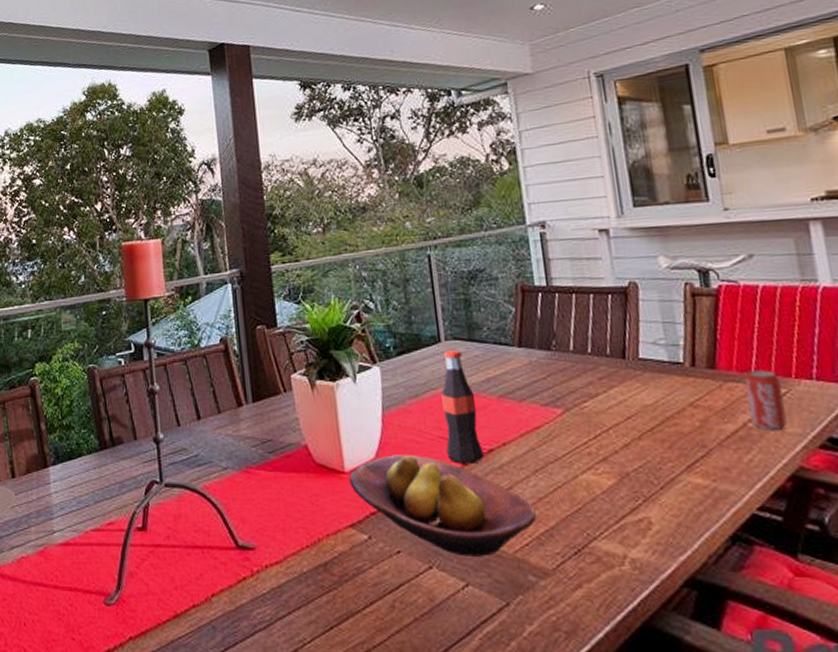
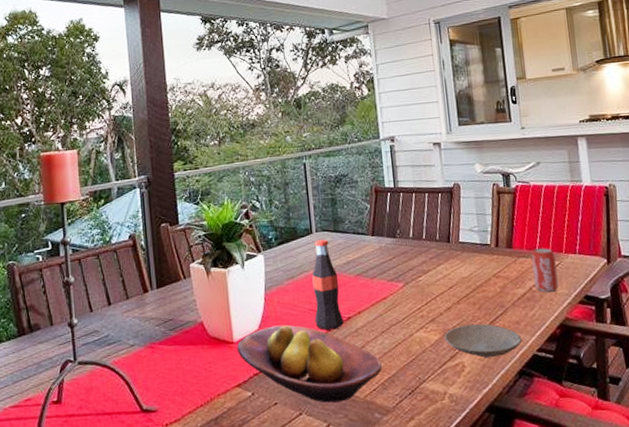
plate: none [621,467,735,513] -> present [444,323,522,358]

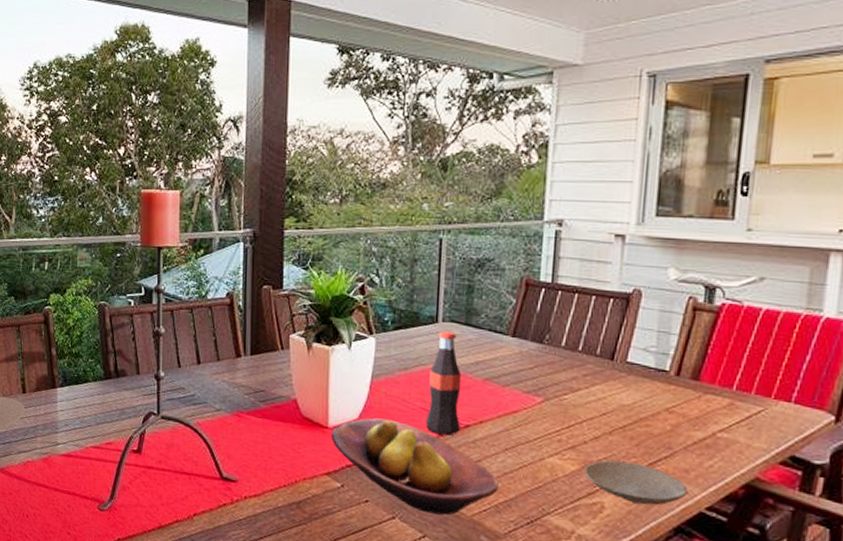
beverage can: present [531,248,558,292] -> none [720,386,759,443]

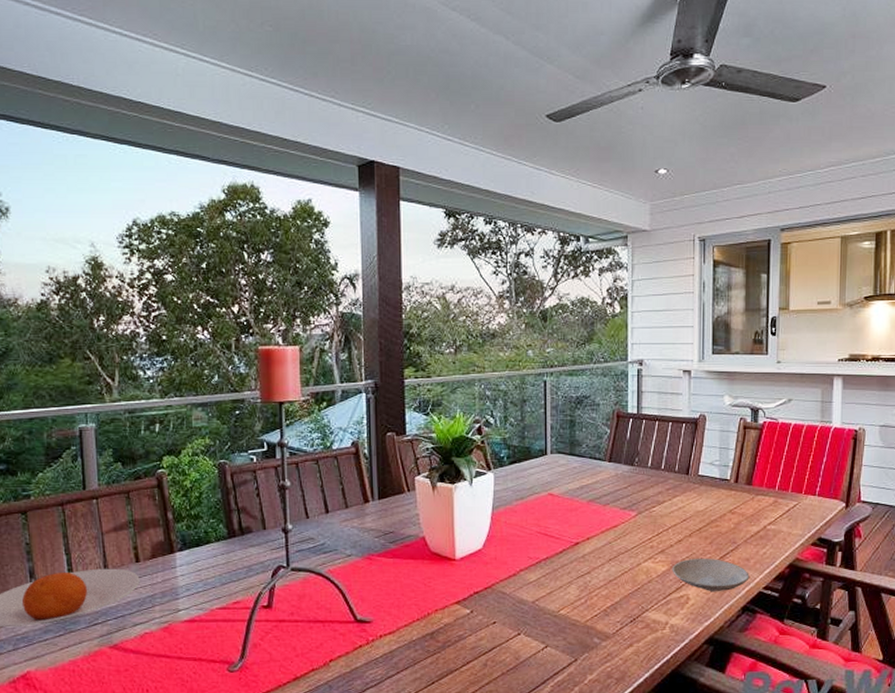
fruit bowl: present [331,418,499,516] -> none [459,545,605,625]
bottle: present [425,331,462,435] -> none [542,462,571,554]

